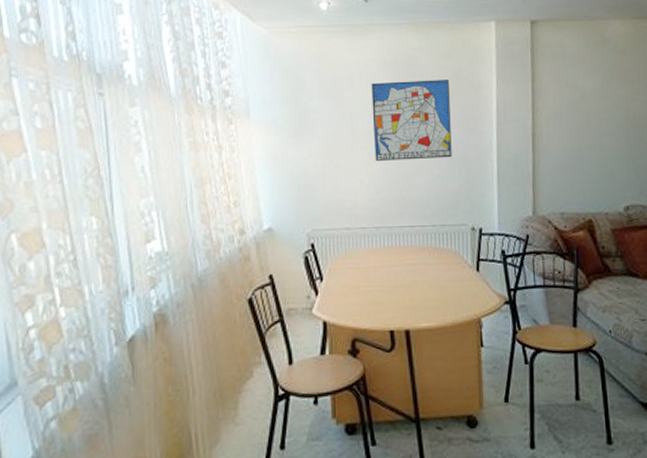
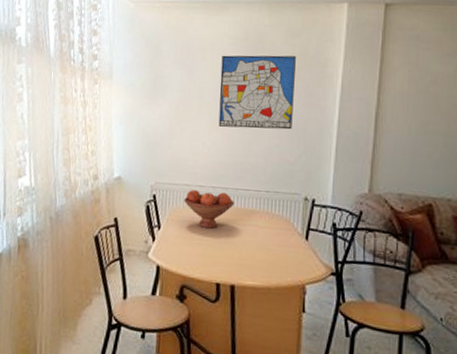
fruit bowl: none [346,232,400,273] -> present [184,190,234,229]

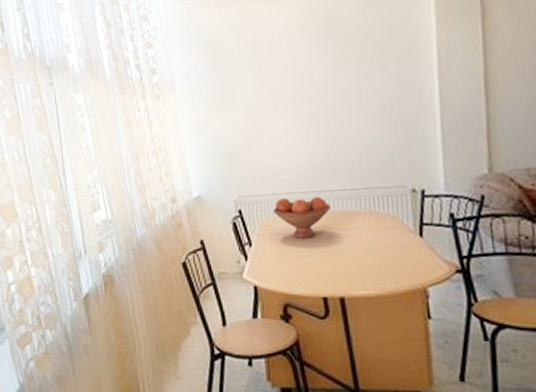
wall art: present [218,55,296,130] -> none [292,31,385,124]

